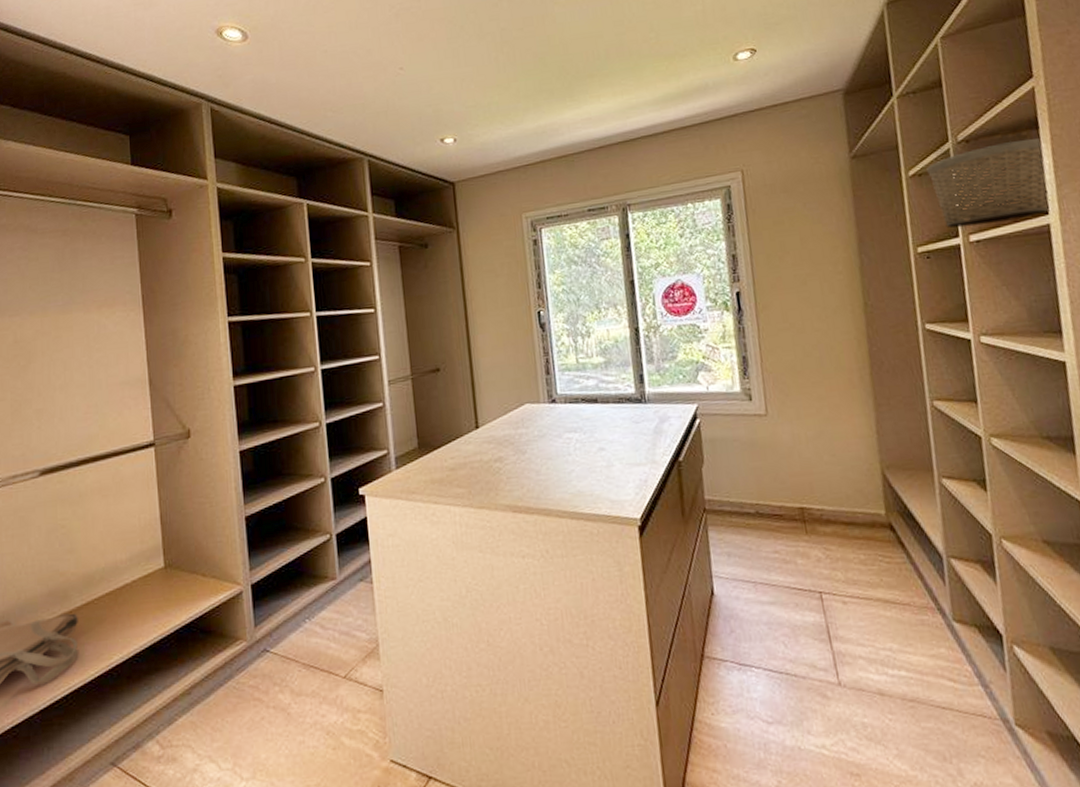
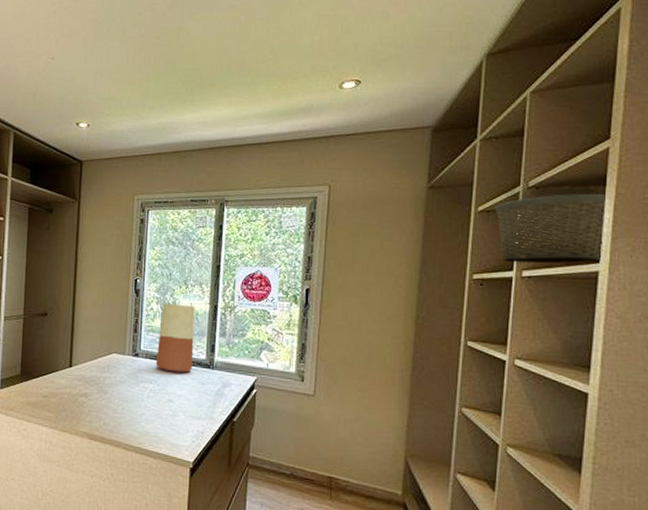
vase: none [574,332,621,414] -> present [155,303,195,373]

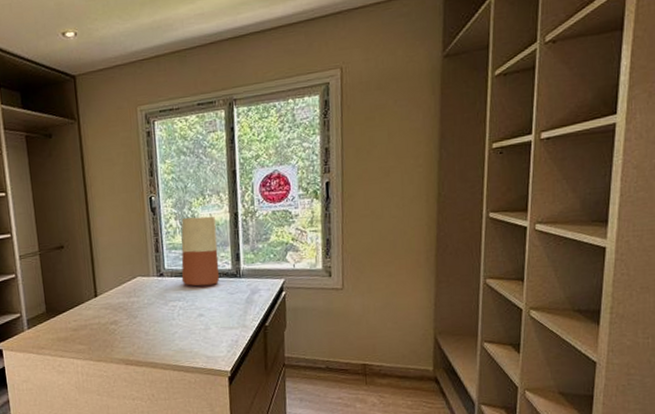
basket: present [495,194,606,264] -> none [512,40,623,126]

